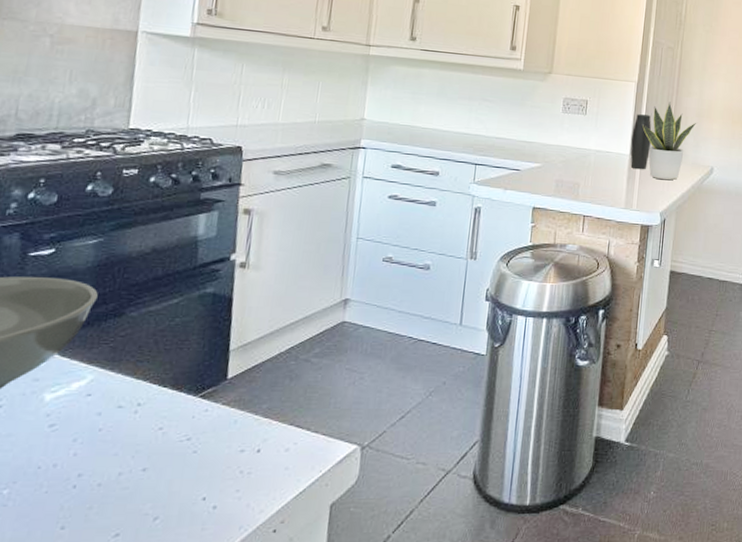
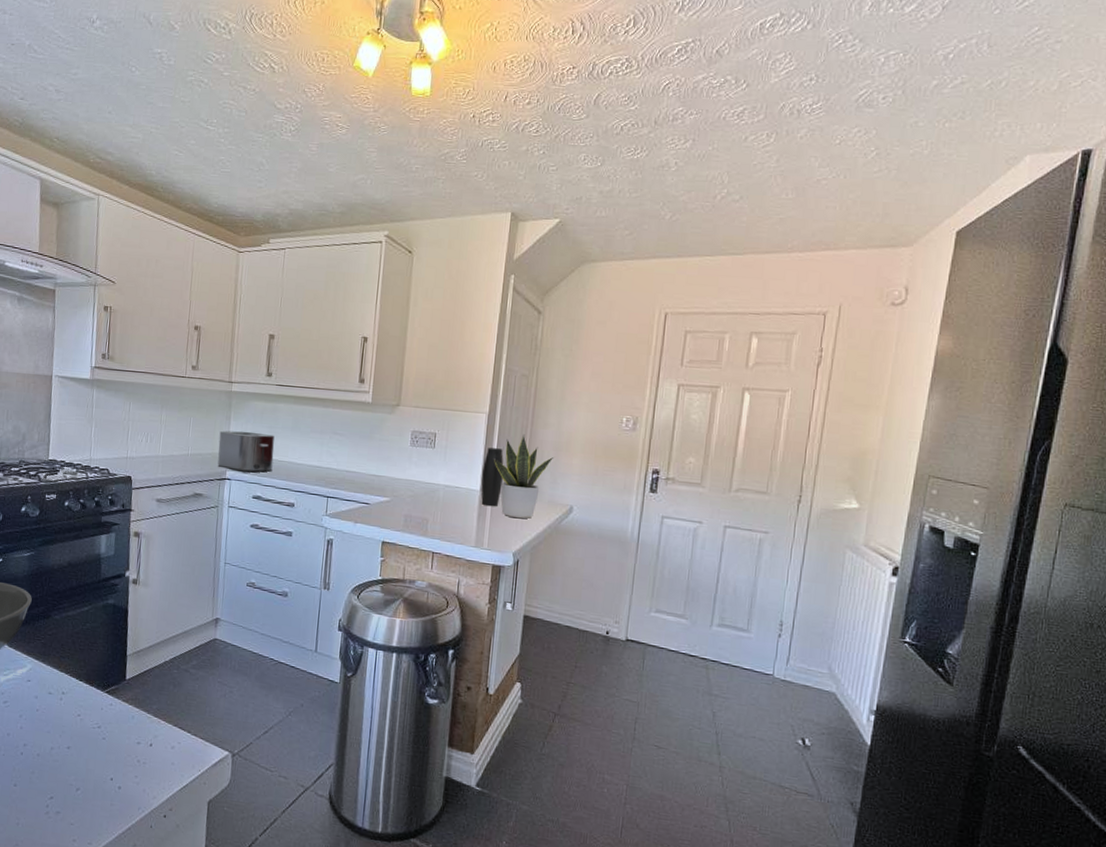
toaster: none [350,96,418,141] -> present [217,430,275,473]

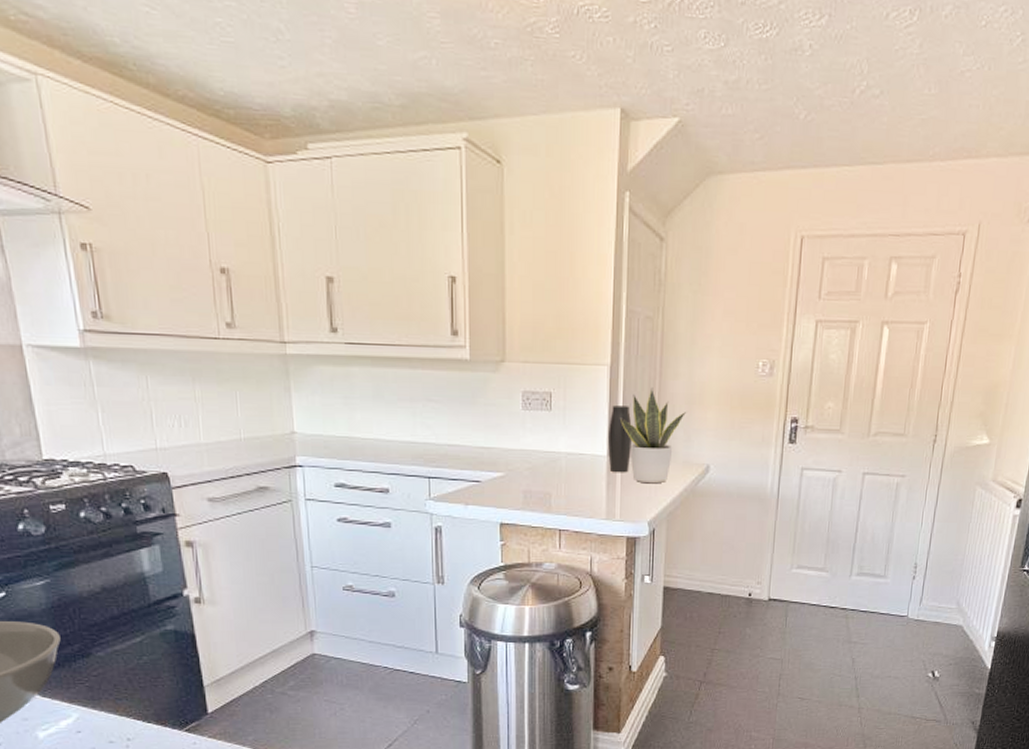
toaster: present [217,430,275,473] -> none [278,404,355,457]

